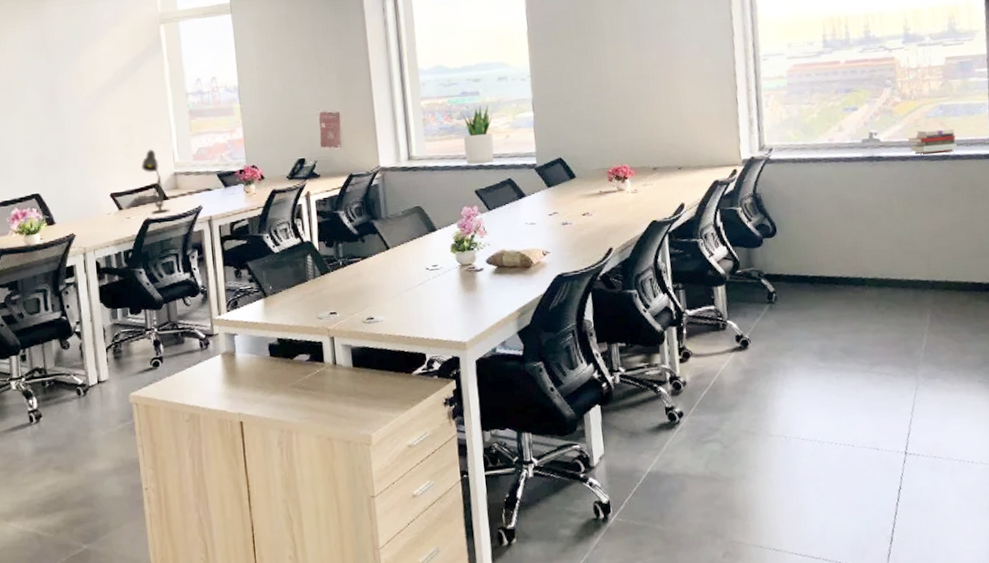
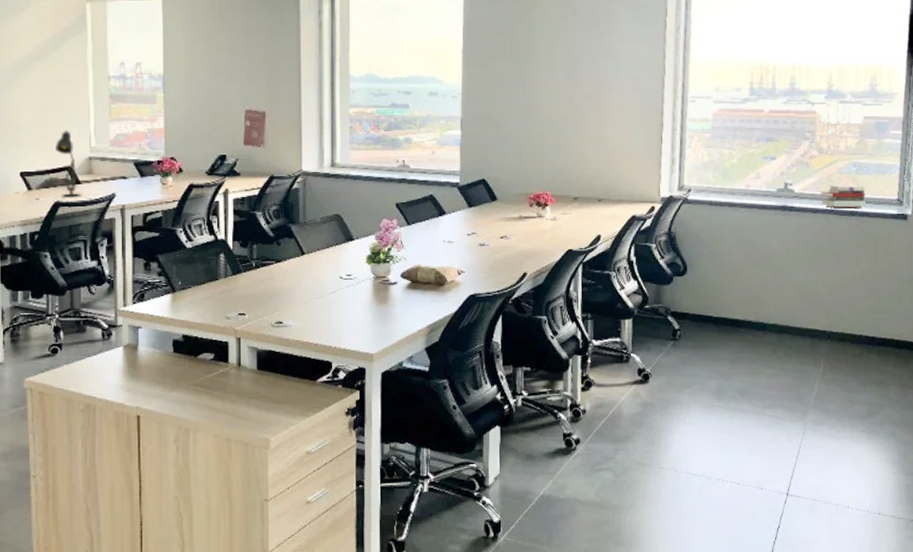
planter: present [462,105,494,165] -> none [389,119,420,177]

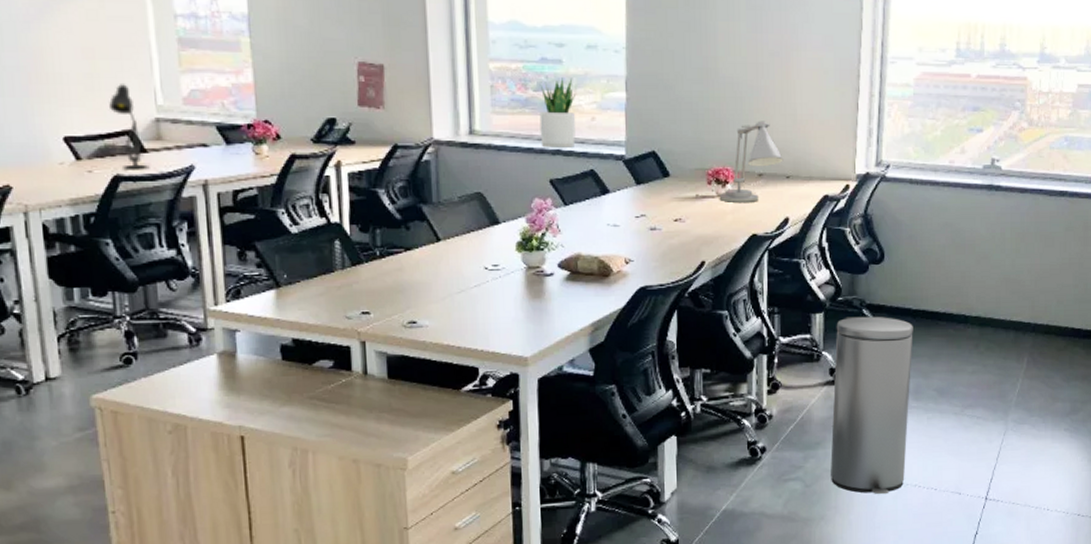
planter: none [389,119,420,177] -> present [539,77,577,148]
desk lamp: none [539,152,596,222] -> present [719,121,783,202]
pedal bin: none [639,322,715,487] -> present [831,316,913,495]
books: present [820,185,866,209] -> none [1029,161,1076,188]

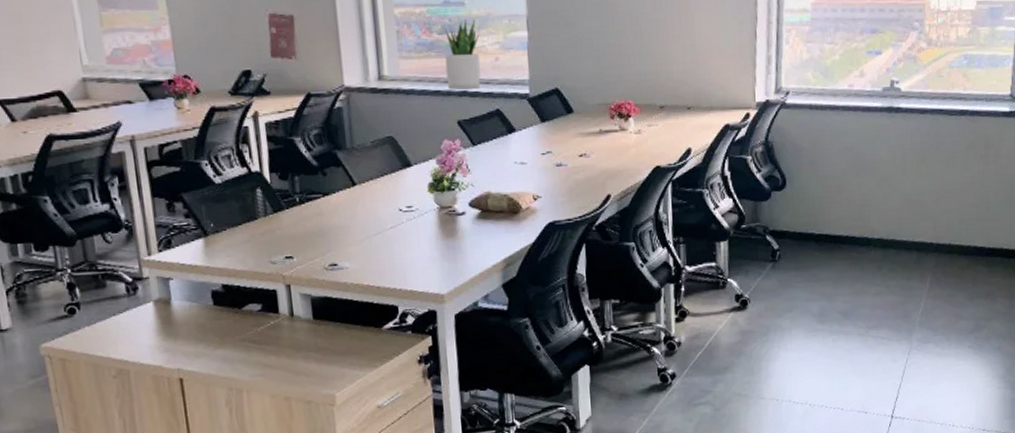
desk lamp: present [109,82,150,170] -> none [38,45,80,130]
desk lamp: present [719,121,783,202] -> none [622,53,684,136]
pedal bin: present [831,316,913,495] -> none [739,241,817,416]

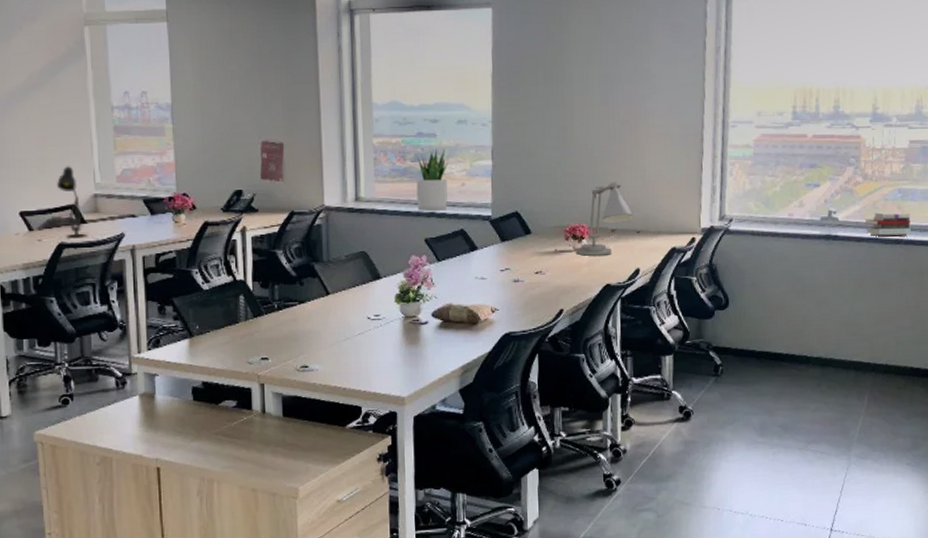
desk lamp: none [38,45,80,130] -> present [57,165,88,239]
desk lamp: none [622,53,684,136] -> present [576,182,634,256]
books: none [928,80,977,108] -> present [864,212,911,237]

